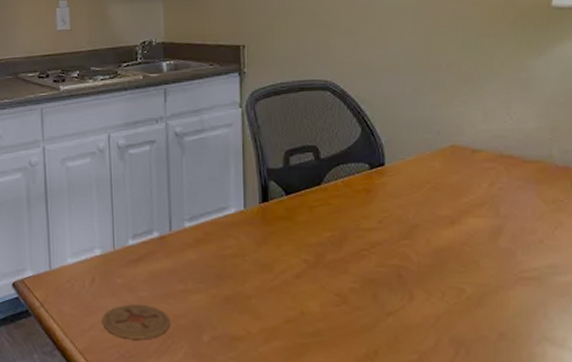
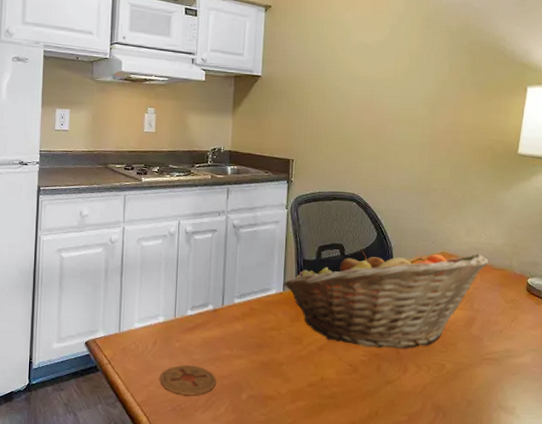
fruit basket: none [243,144,517,272] -> present [283,249,488,349]

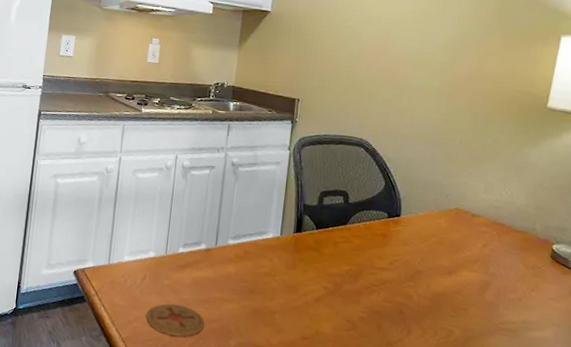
fruit basket: present [283,249,488,349] -> none [280,198,508,309]

